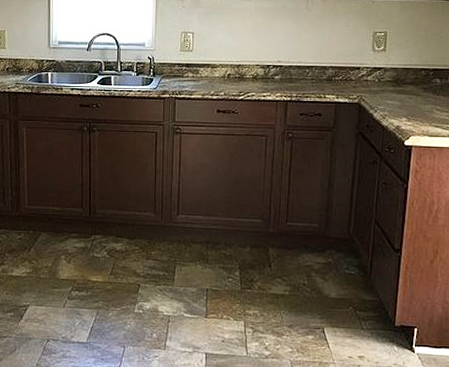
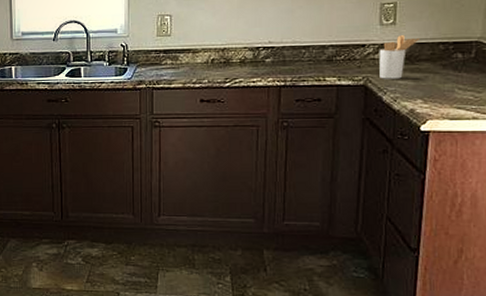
utensil holder: none [371,61,405,99] -> present [379,35,419,79]

